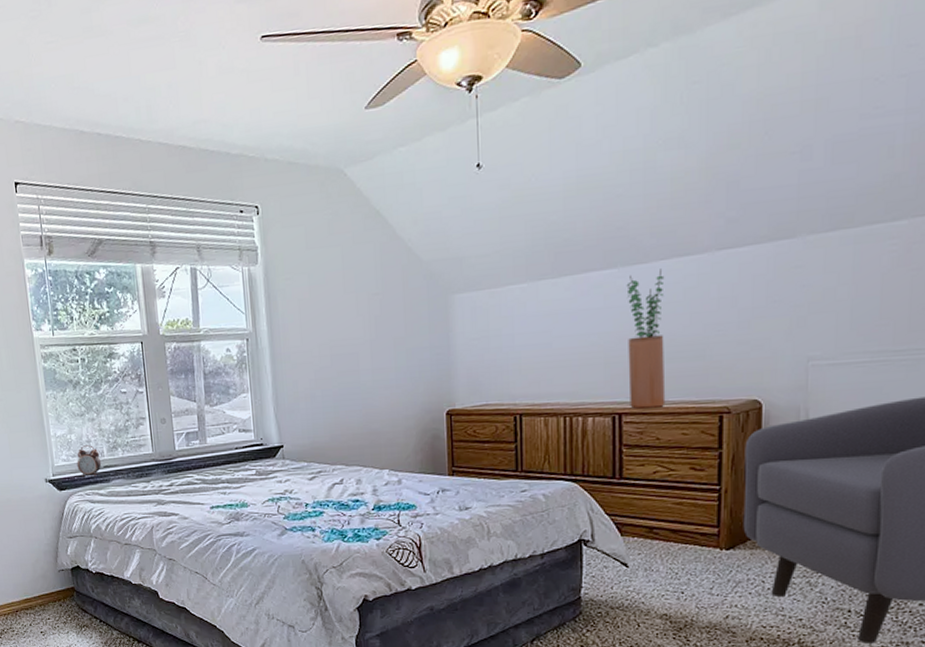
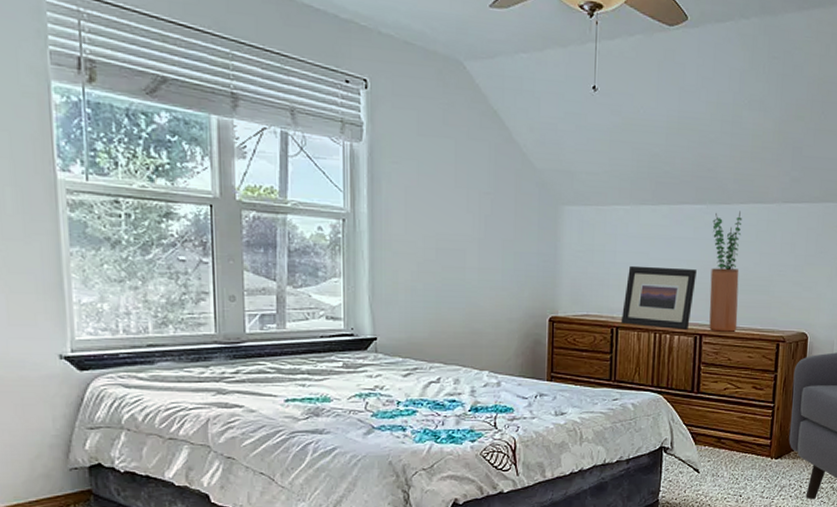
alarm clock: present [77,445,102,477] -> none [108,318,144,356]
picture frame: none [524,342,610,411] -> present [620,265,697,331]

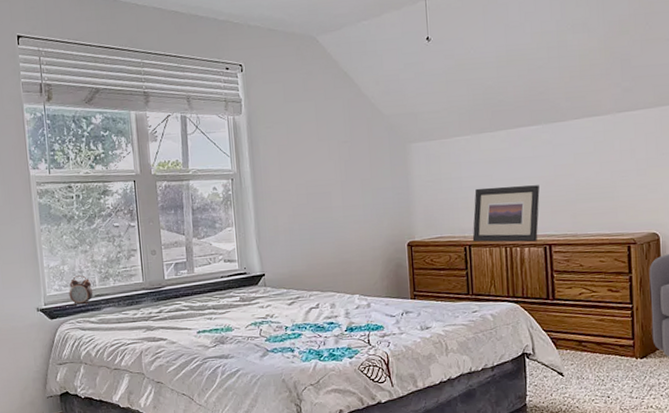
alarm clock: none [108,318,144,356] -> present [69,275,93,306]
vase: present [709,211,743,333] -> none [549,126,586,242]

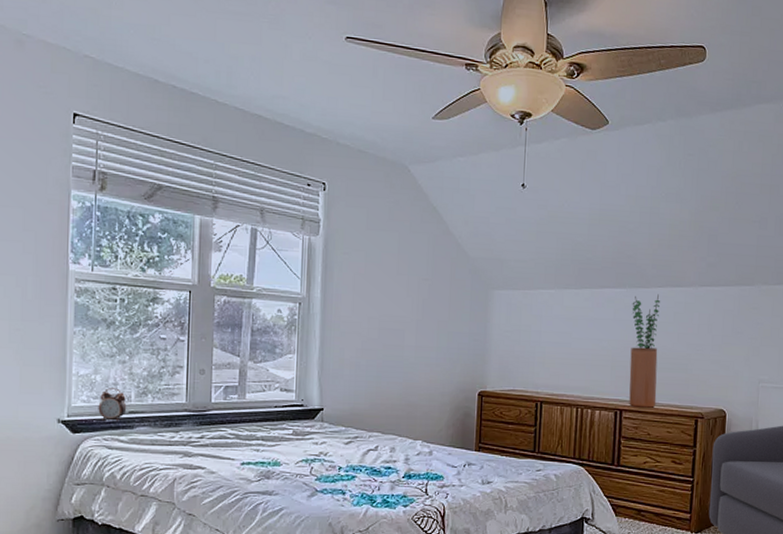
picture frame: present [472,185,540,243] -> none [544,344,617,406]
vase: none [549,126,586,242] -> present [629,294,661,409]

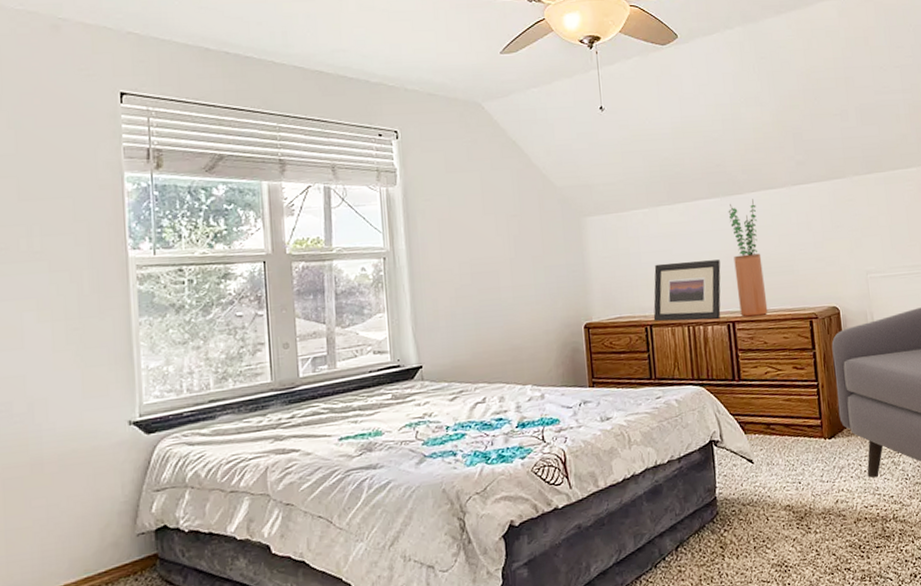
alarm clock: present [98,388,127,421] -> none [173,377,206,415]
picture frame: none [544,344,617,406] -> present [653,259,721,322]

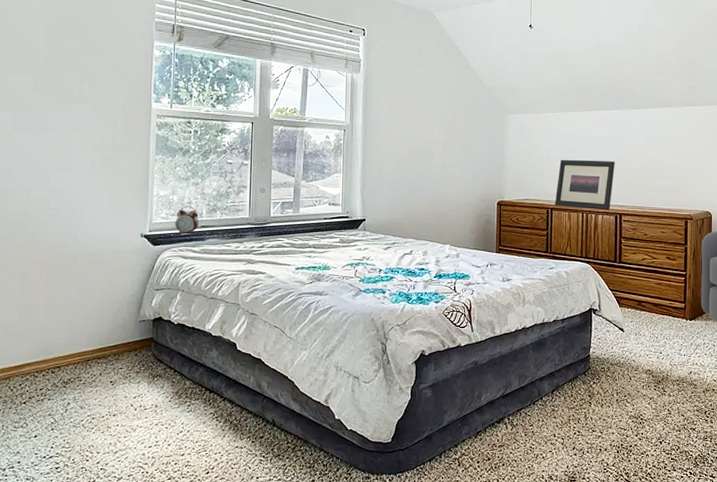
alarm clock: none [173,377,206,415] -> present [175,206,199,234]
vase: present [728,199,768,318] -> none [626,114,651,212]

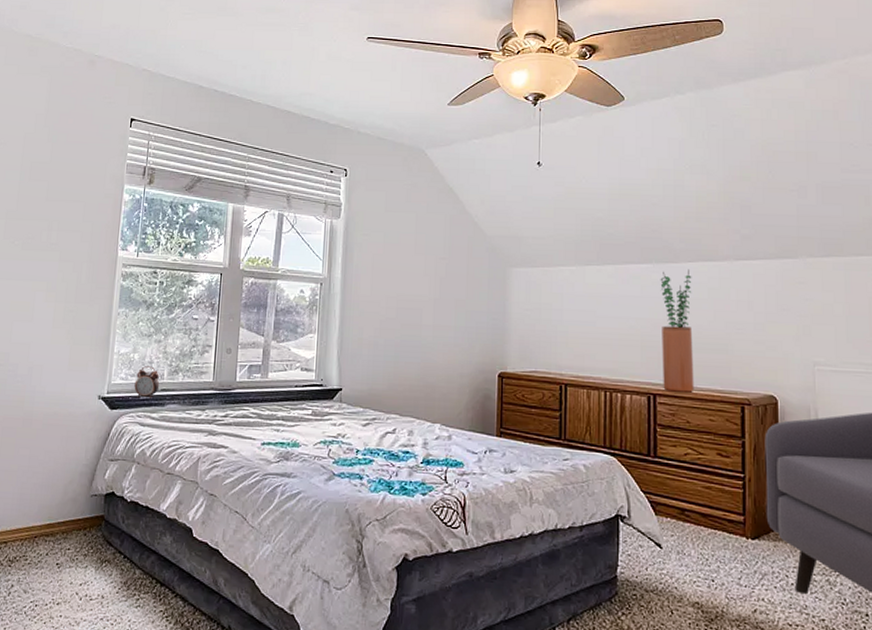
picture frame: present [554,159,615,211] -> none [569,323,646,390]
vase: none [626,114,651,212] -> present [660,269,694,394]

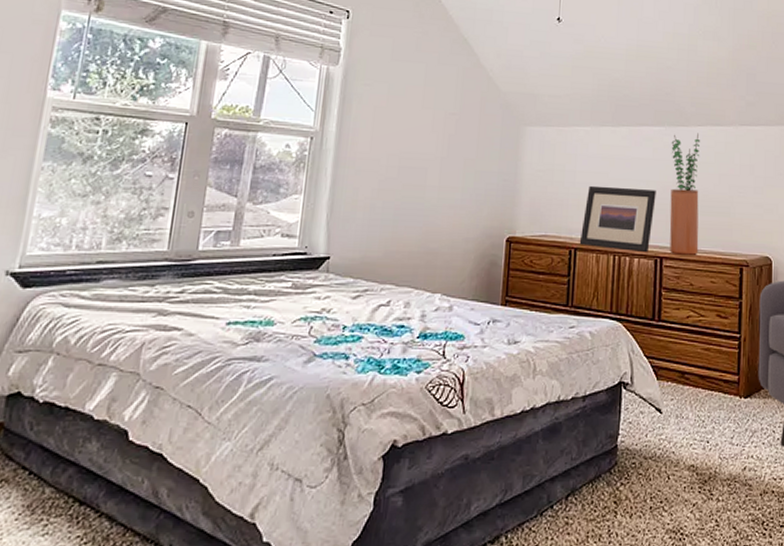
alarm clock: present [134,366,160,398] -> none [58,233,95,273]
picture frame: none [569,323,646,390] -> present [579,185,656,253]

